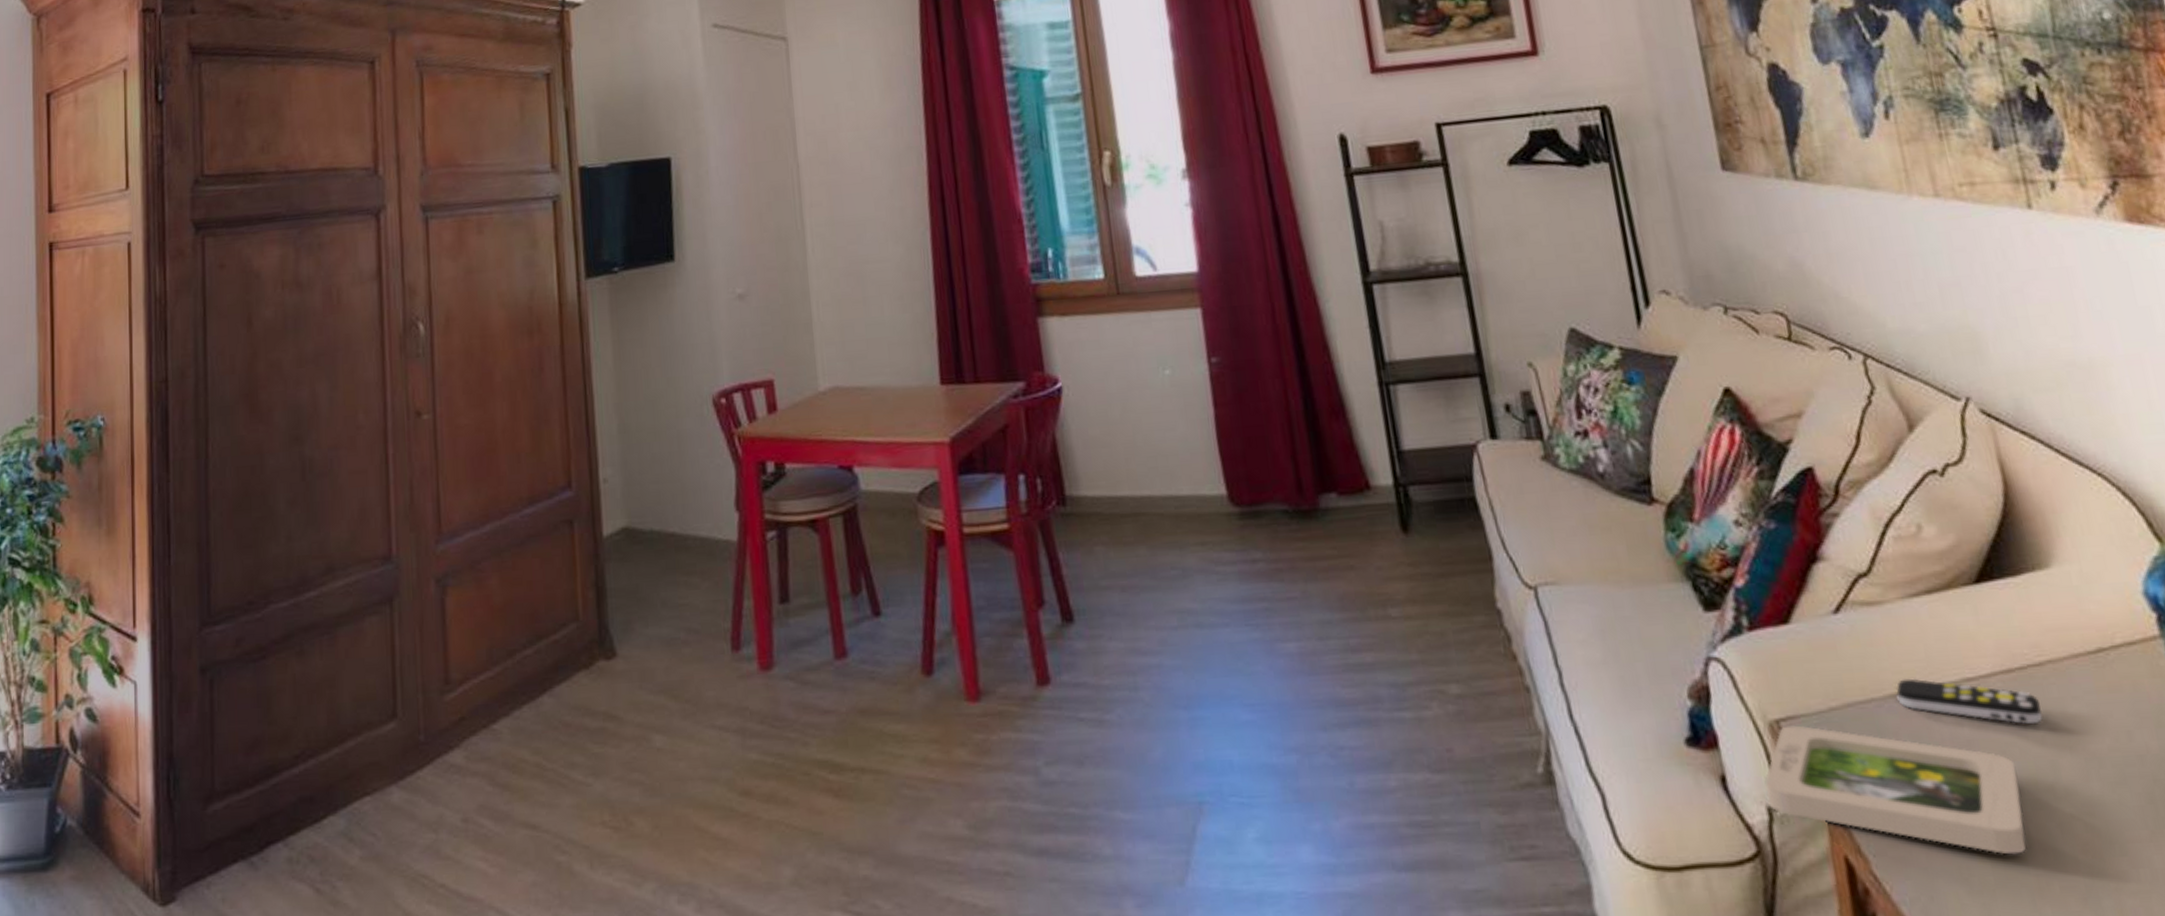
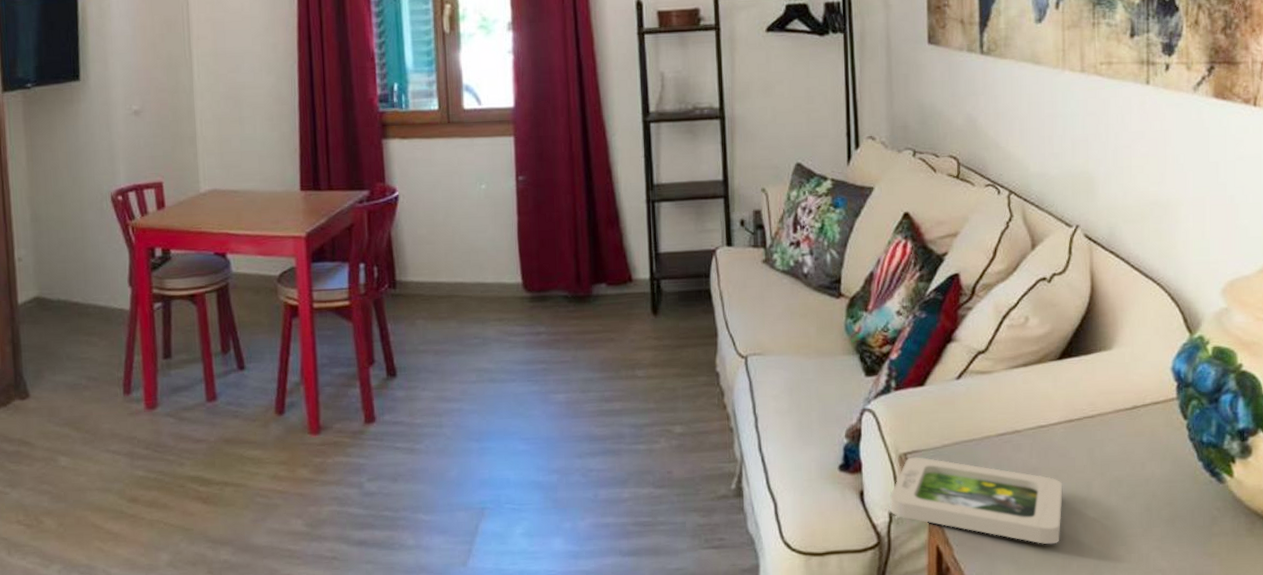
remote control: present [1895,678,2043,725] -> none [991,425,1087,458]

